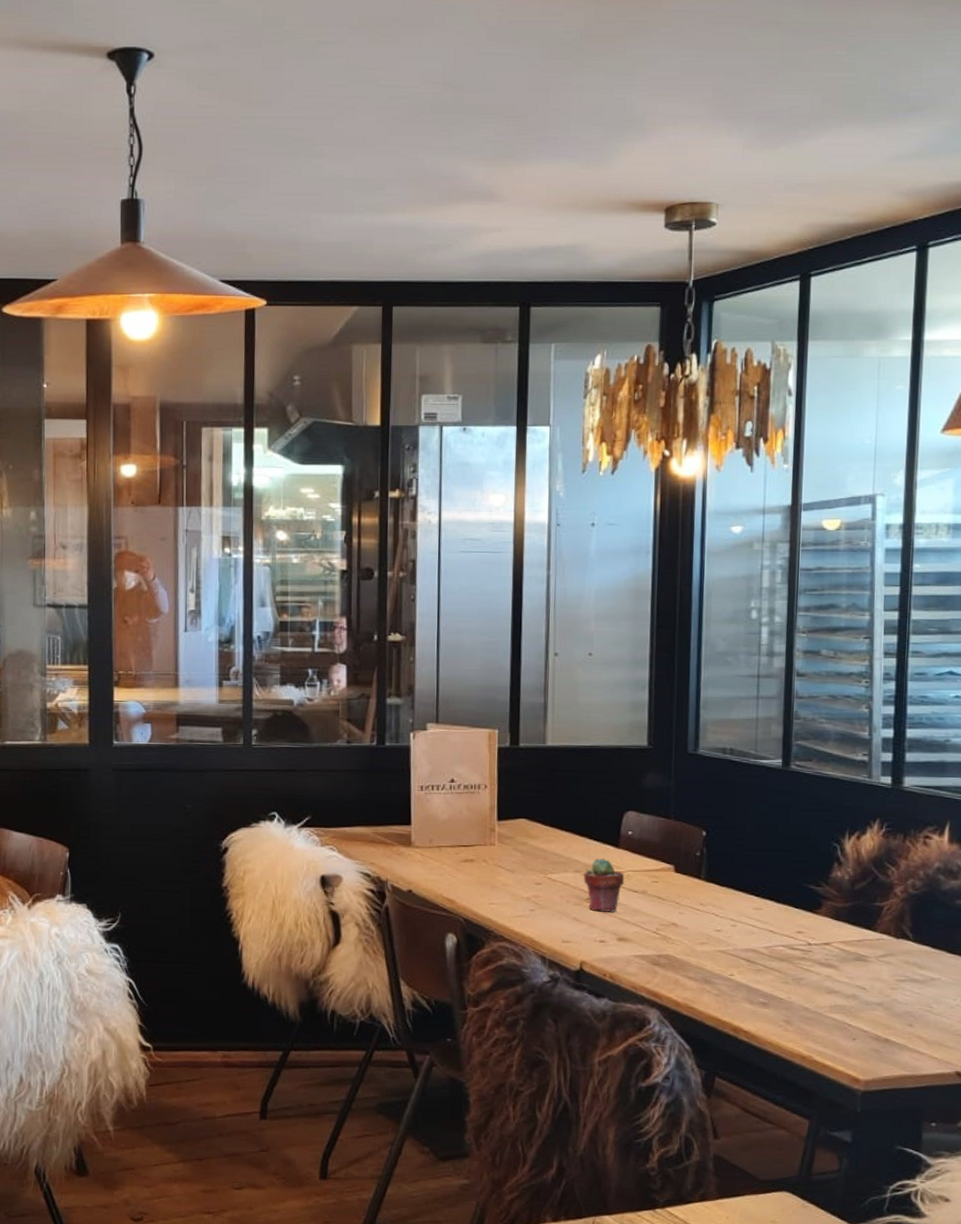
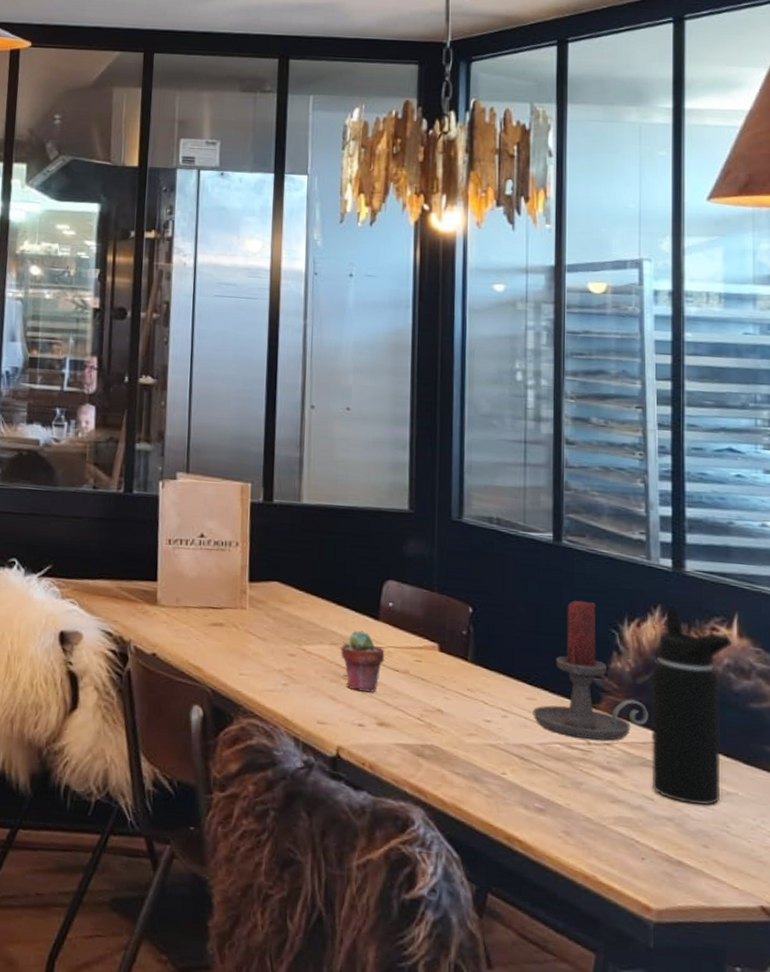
candle holder: none [759,819,864,941] -> present [533,600,648,741]
water bottle: none [864,819,944,991] -> present [651,606,733,806]

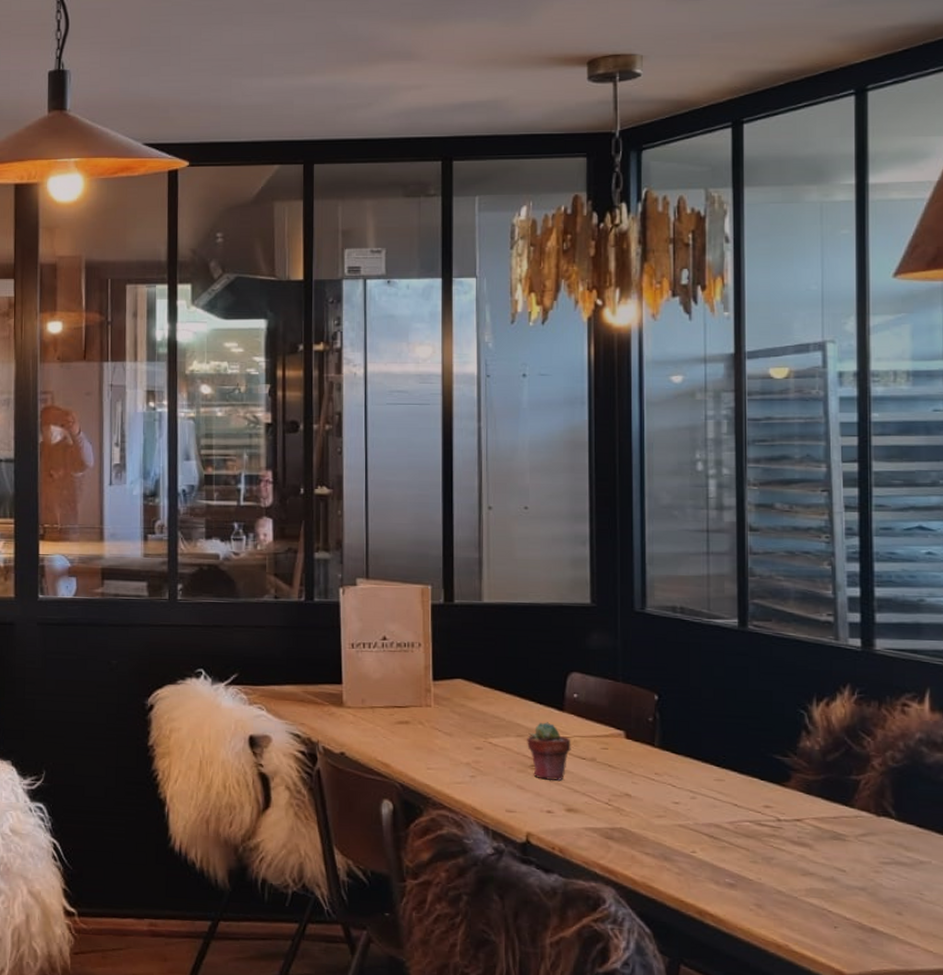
candle holder: present [533,600,648,741] -> none [721,683,839,817]
water bottle: present [651,606,733,806] -> none [841,684,925,875]

